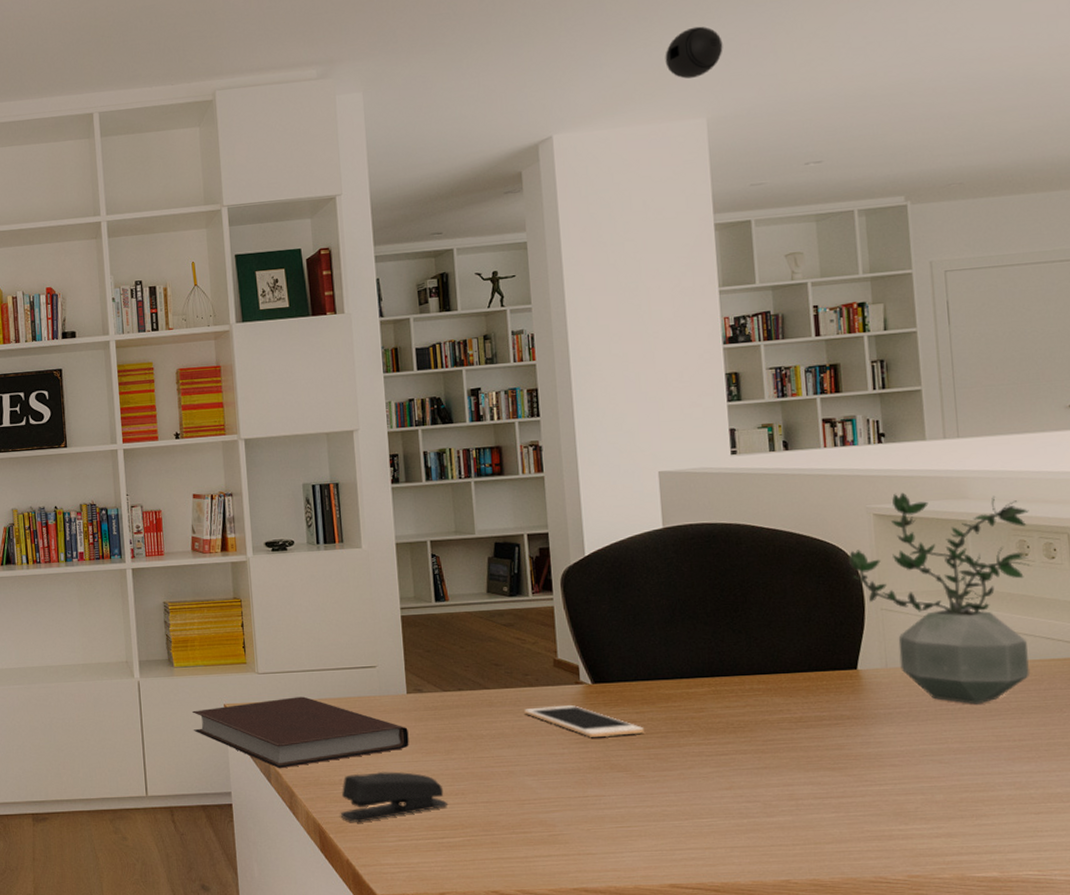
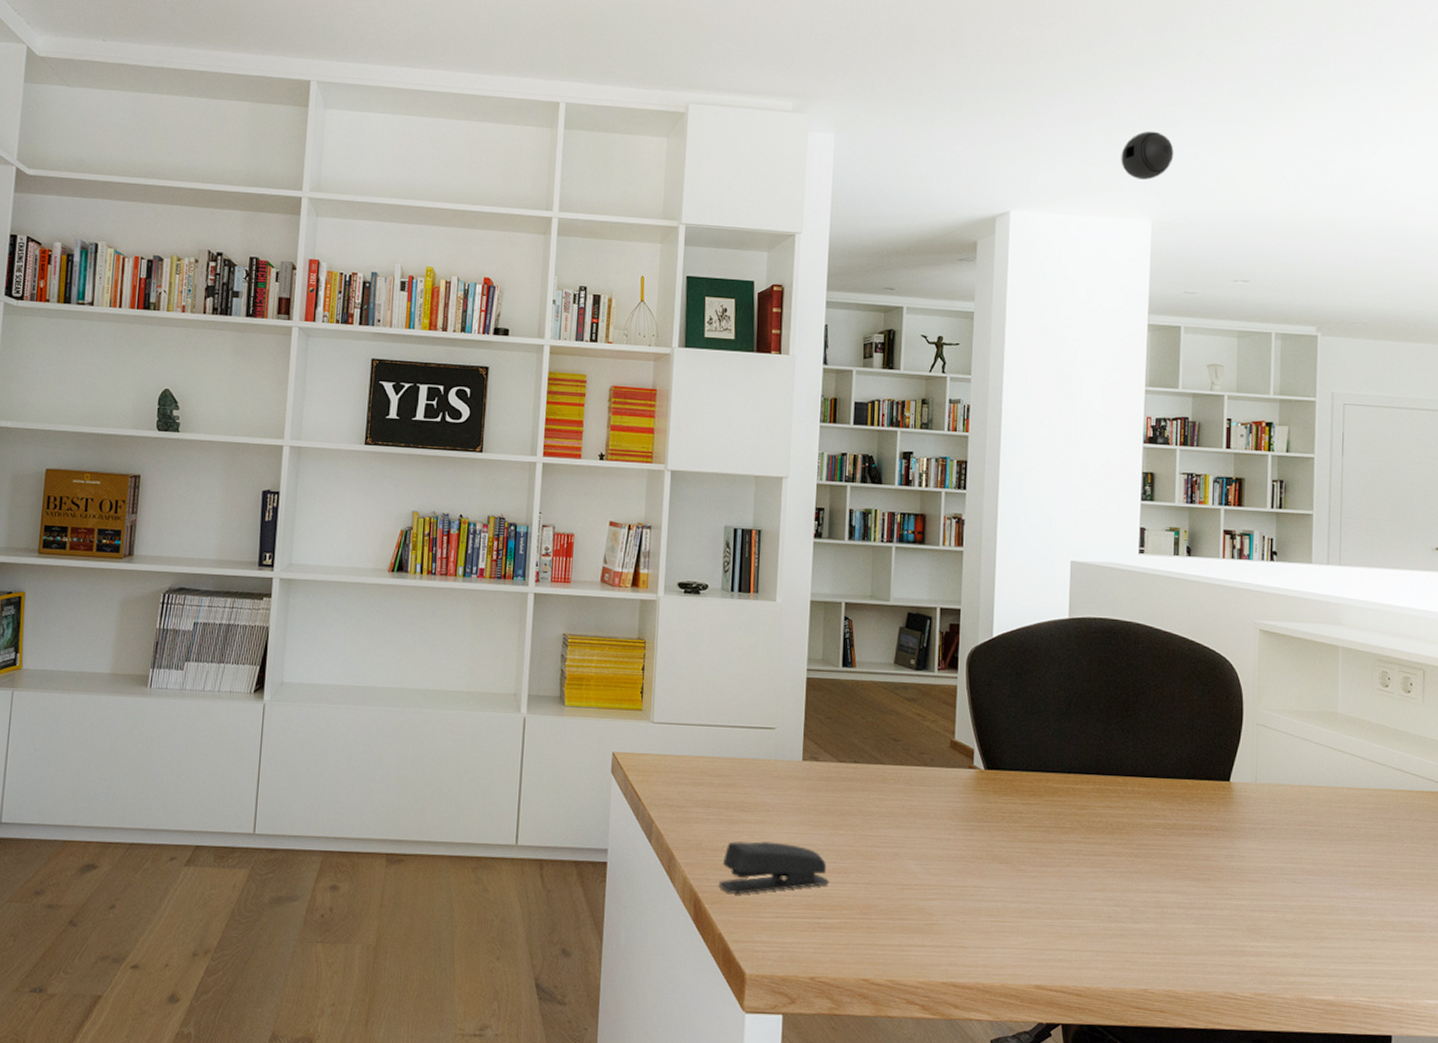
notebook: present [191,696,409,769] -> none [576,752,799,829]
cell phone: present [524,705,644,738] -> none [916,788,1029,827]
potted plant: present [849,492,1031,704] -> none [1233,611,1393,827]

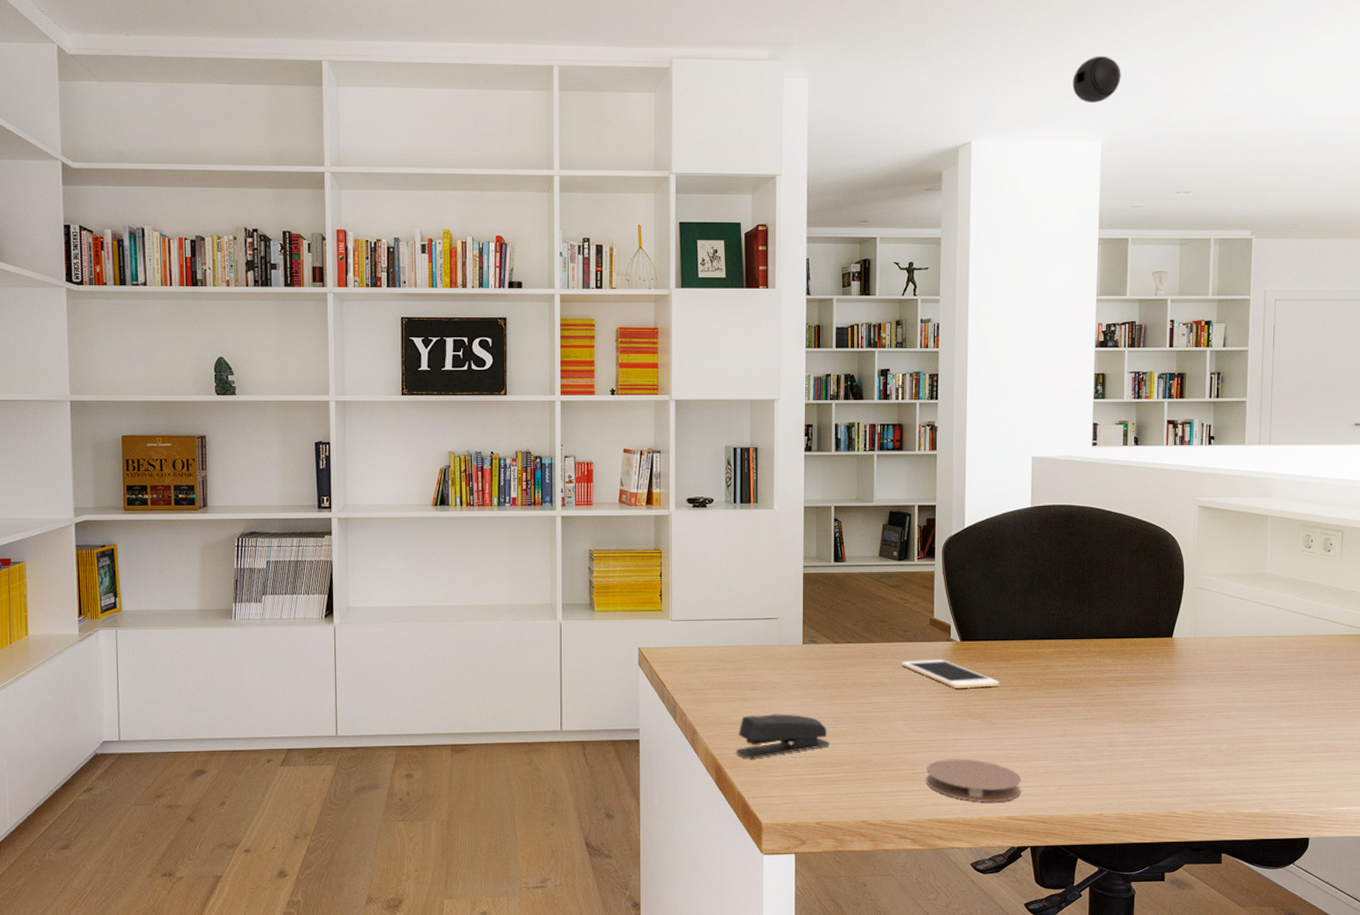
cell phone: none [916,788,1029,827] -> present [902,660,999,689]
coaster: none [940,910,1052,967] -> present [925,759,1021,803]

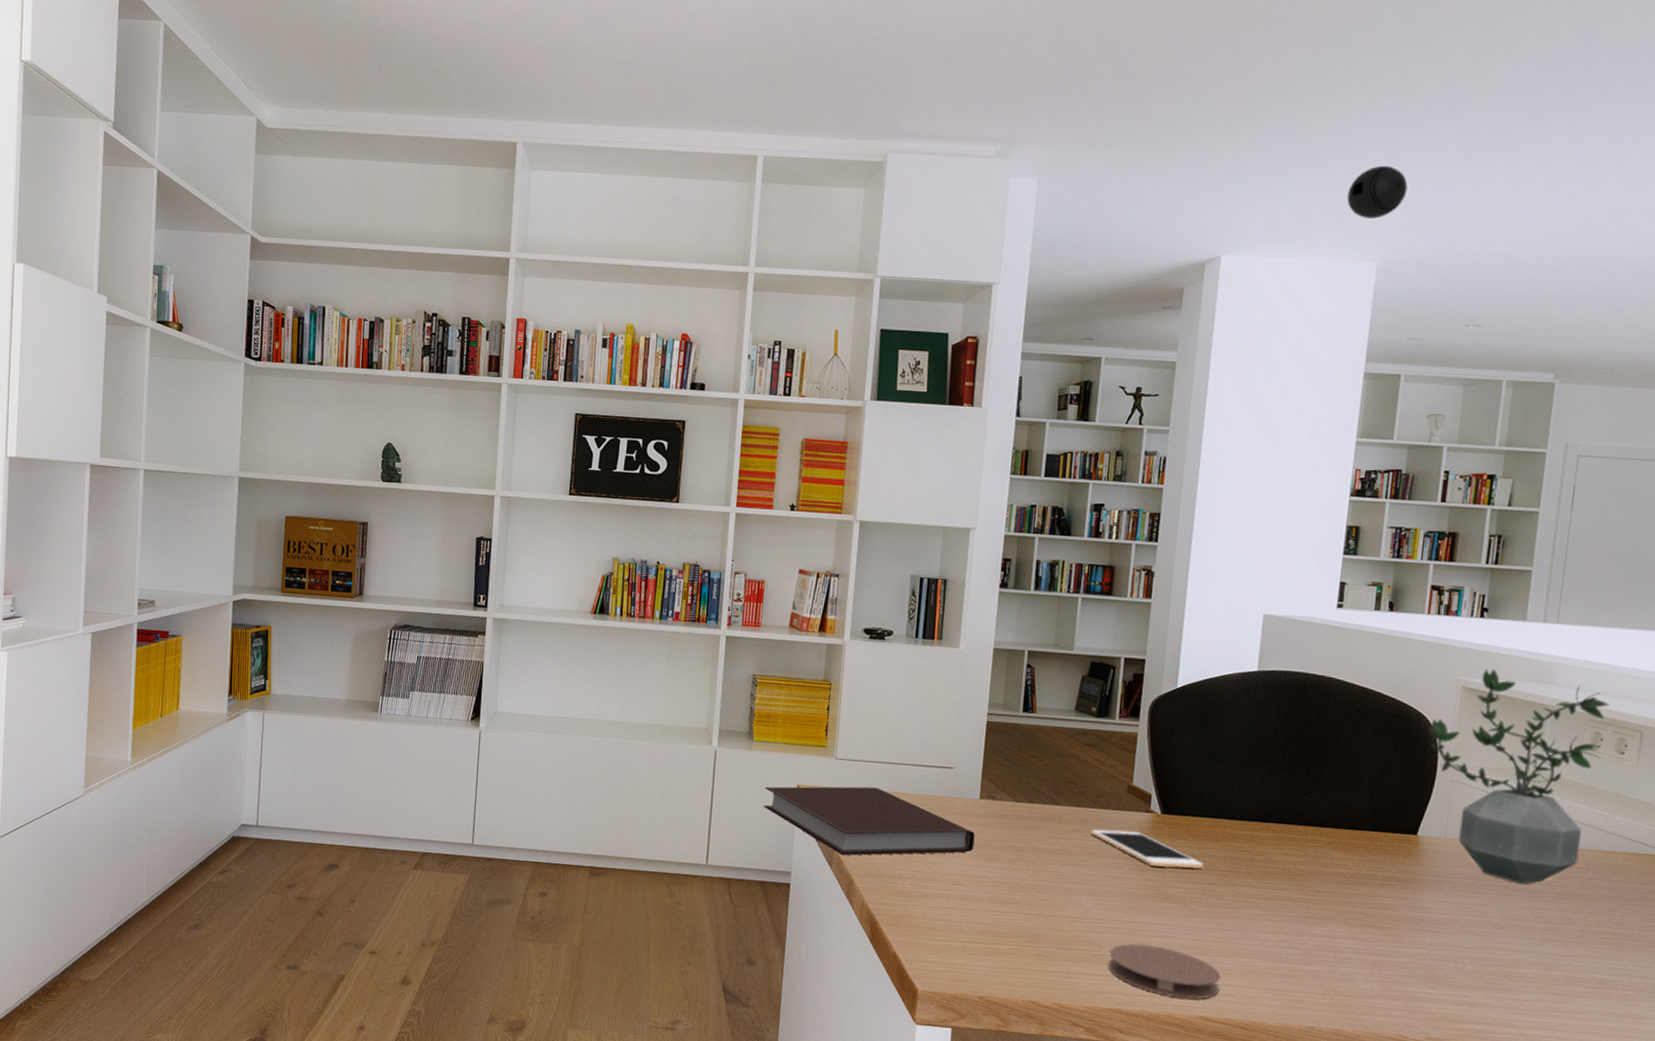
notebook: none [608,643,801,709] -> present [762,786,975,856]
stapler: present [735,714,831,758] -> none [894,870,1002,918]
potted plant: none [1176,488,1316,670] -> present [1430,669,1610,884]

